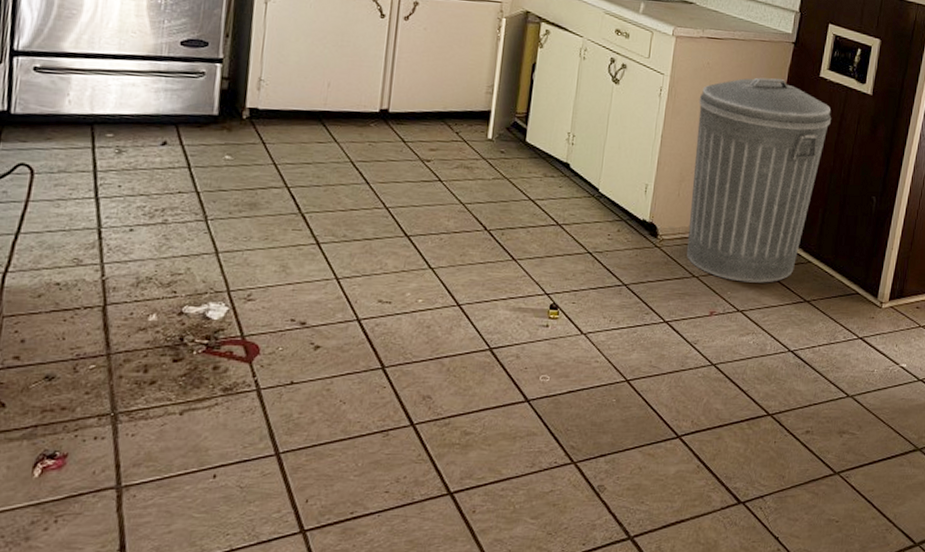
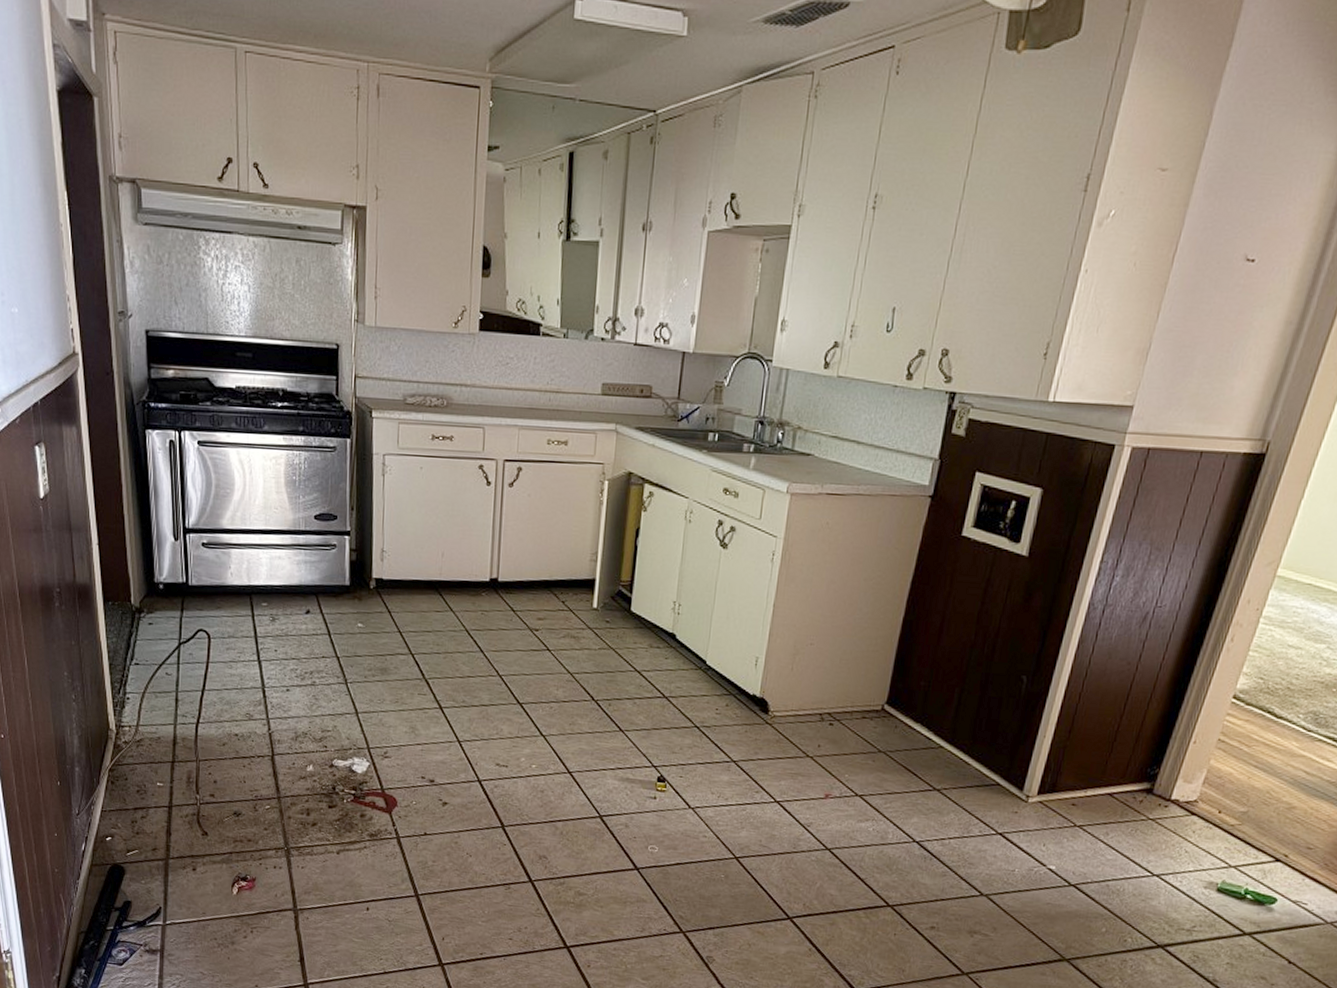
trash can: present [687,77,831,283] -> none [800,538,974,767]

